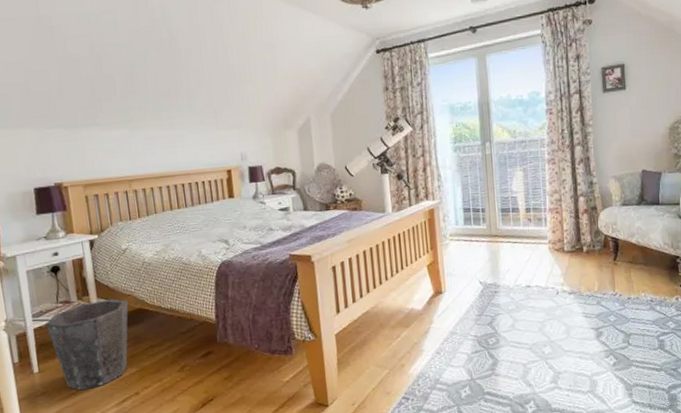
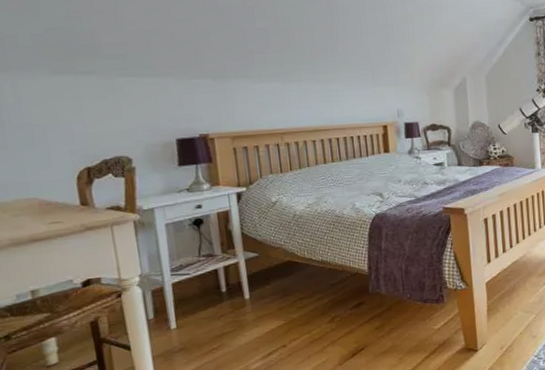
waste bin: present [44,299,128,391] -> none [184,251,277,346]

